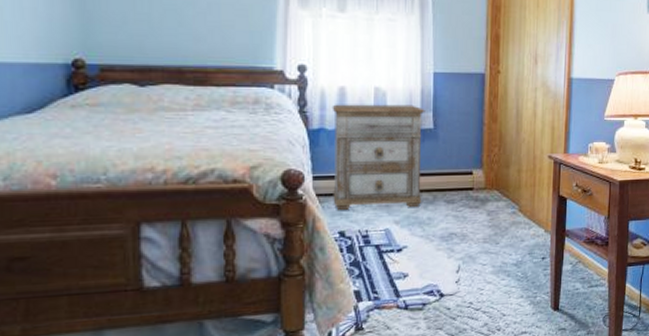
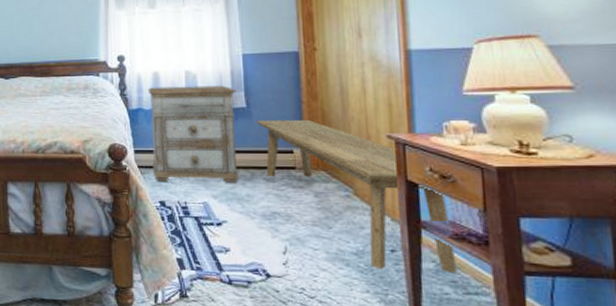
bench: none [442,141,586,276] -> present [256,119,457,274]

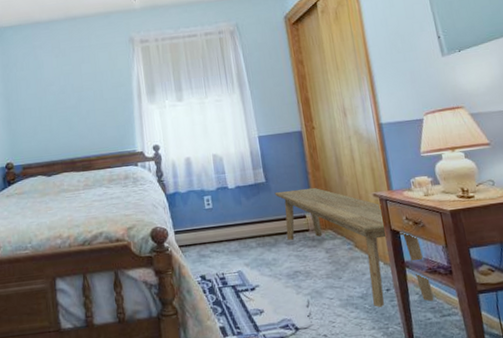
nightstand: present [147,85,240,183] -> none [182,164,266,257]

